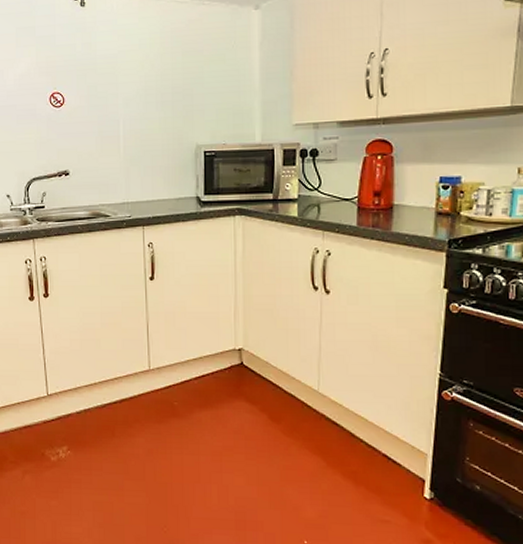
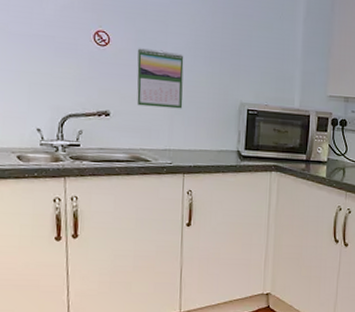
calendar: none [90,102,138,162] -> present [137,48,184,109]

